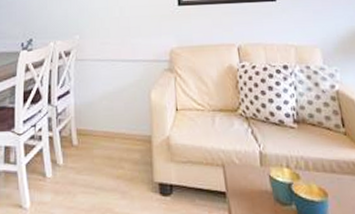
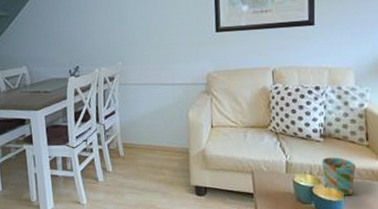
mug: none [297,146,337,195] -> present [321,157,356,196]

